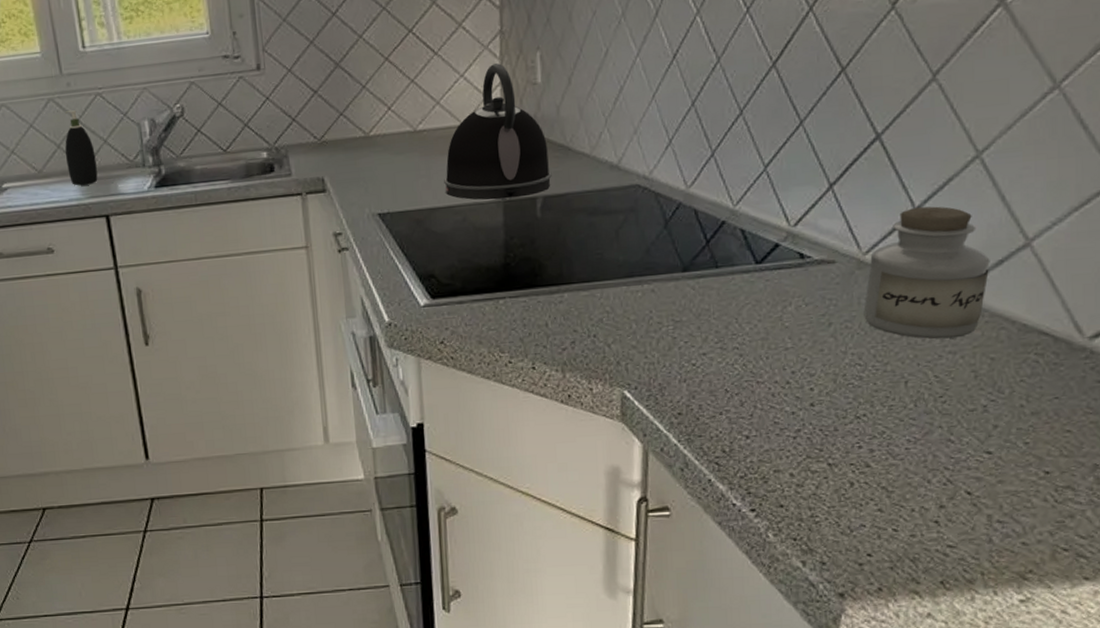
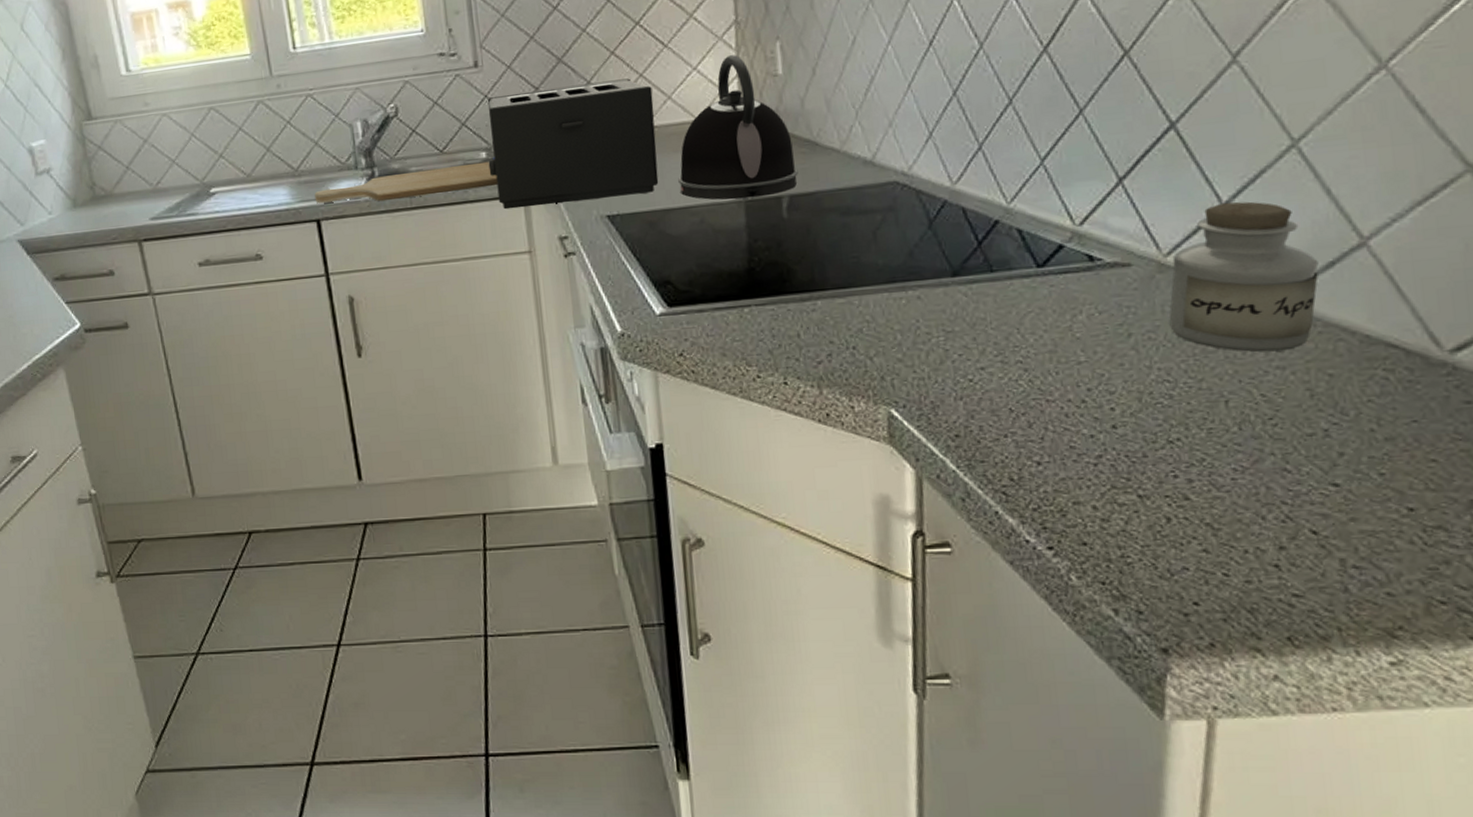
soap dispenser: present [65,110,98,186] -> none [274,112,309,190]
chopping board: none [104,161,278,200] -> present [314,161,498,204]
toaster: none [268,83,426,207] -> present [487,78,659,210]

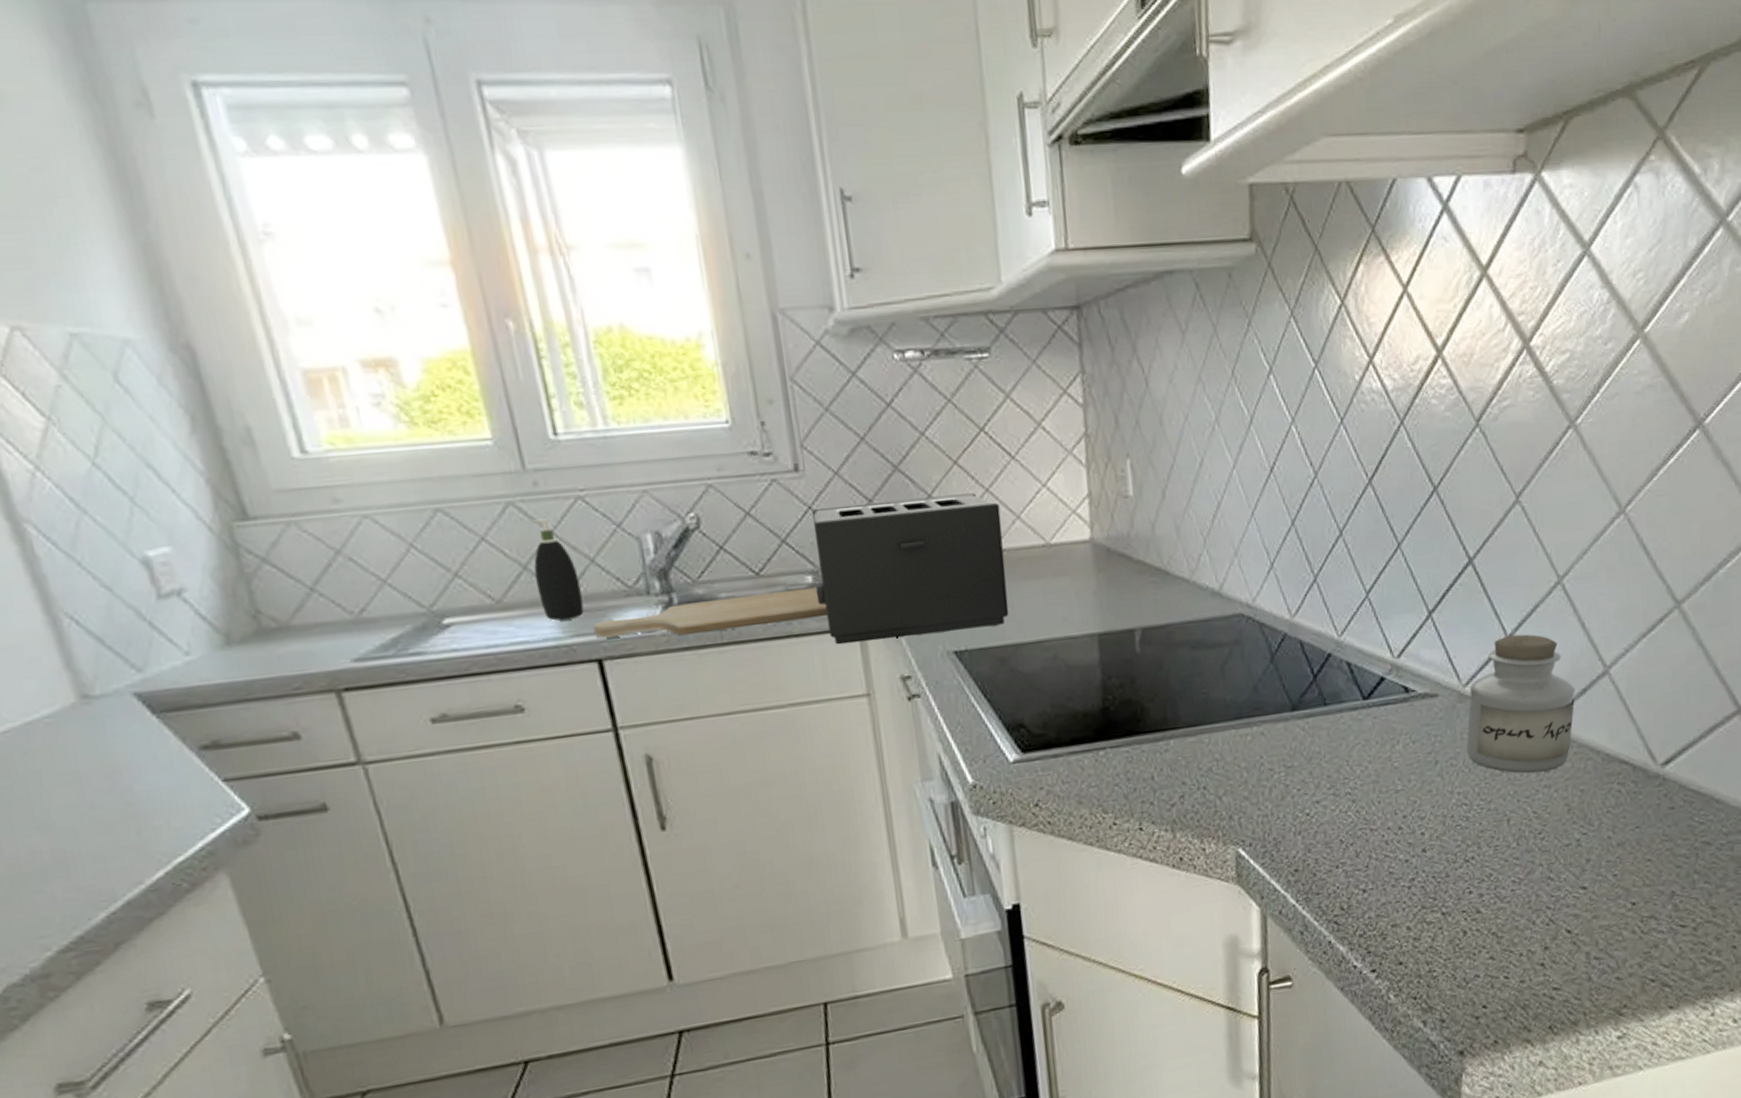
soap dispenser: none [274,112,309,190] -> present [532,518,584,621]
kettle: present [678,55,798,200] -> none [1029,472,1150,634]

